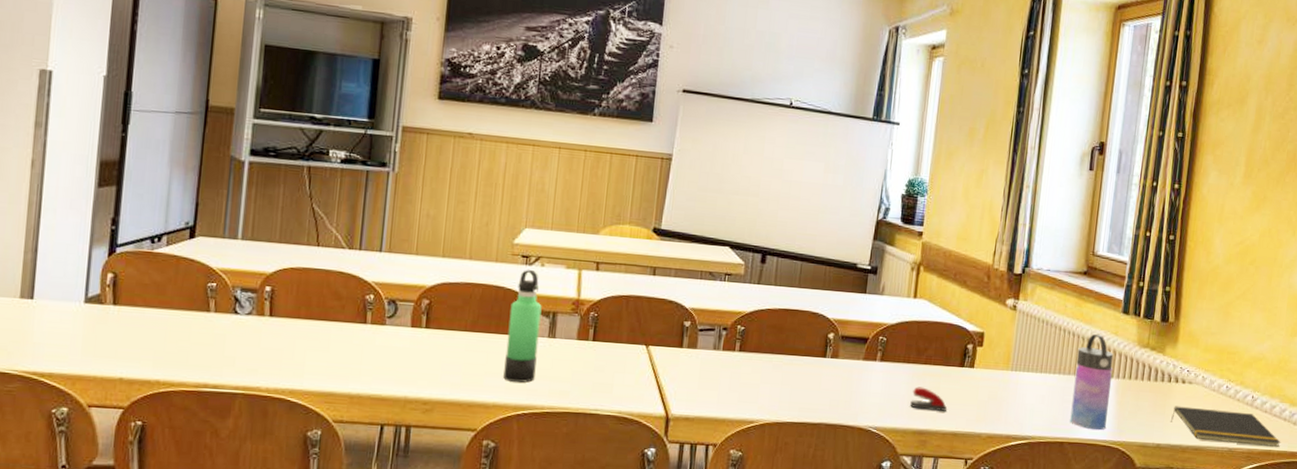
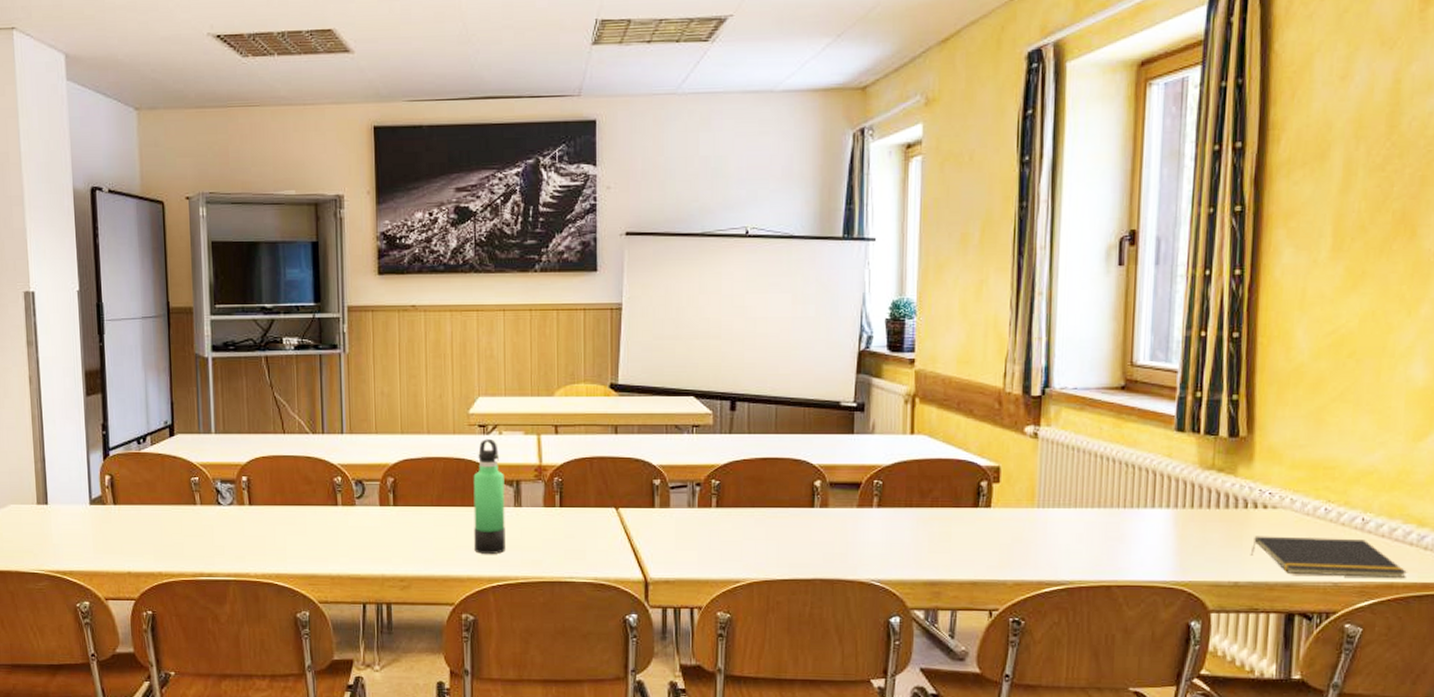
stapler: present [910,387,948,412] -> none [917,533,963,559]
water bottle: present [1070,333,1114,430] -> none [1117,457,1169,570]

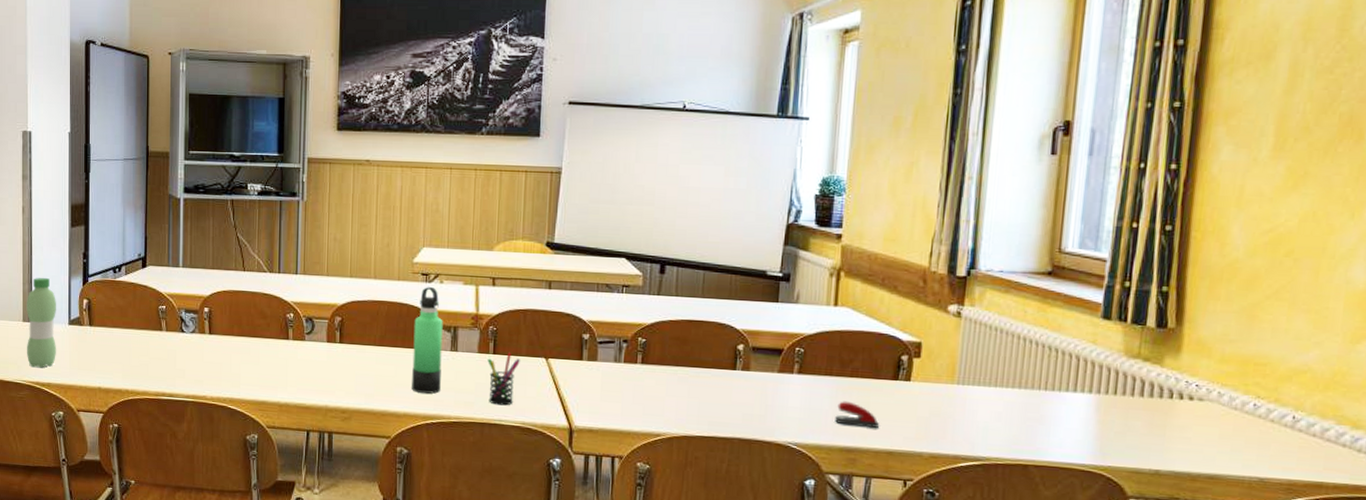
water bottle: none [40,453,78,555] -> present [27,277,56,368]
pen holder: none [554,504,589,562] -> present [487,352,520,406]
stapler: none [917,533,963,559] -> present [835,401,880,429]
notepad: present [1250,536,1407,578] -> none [1173,426,1338,479]

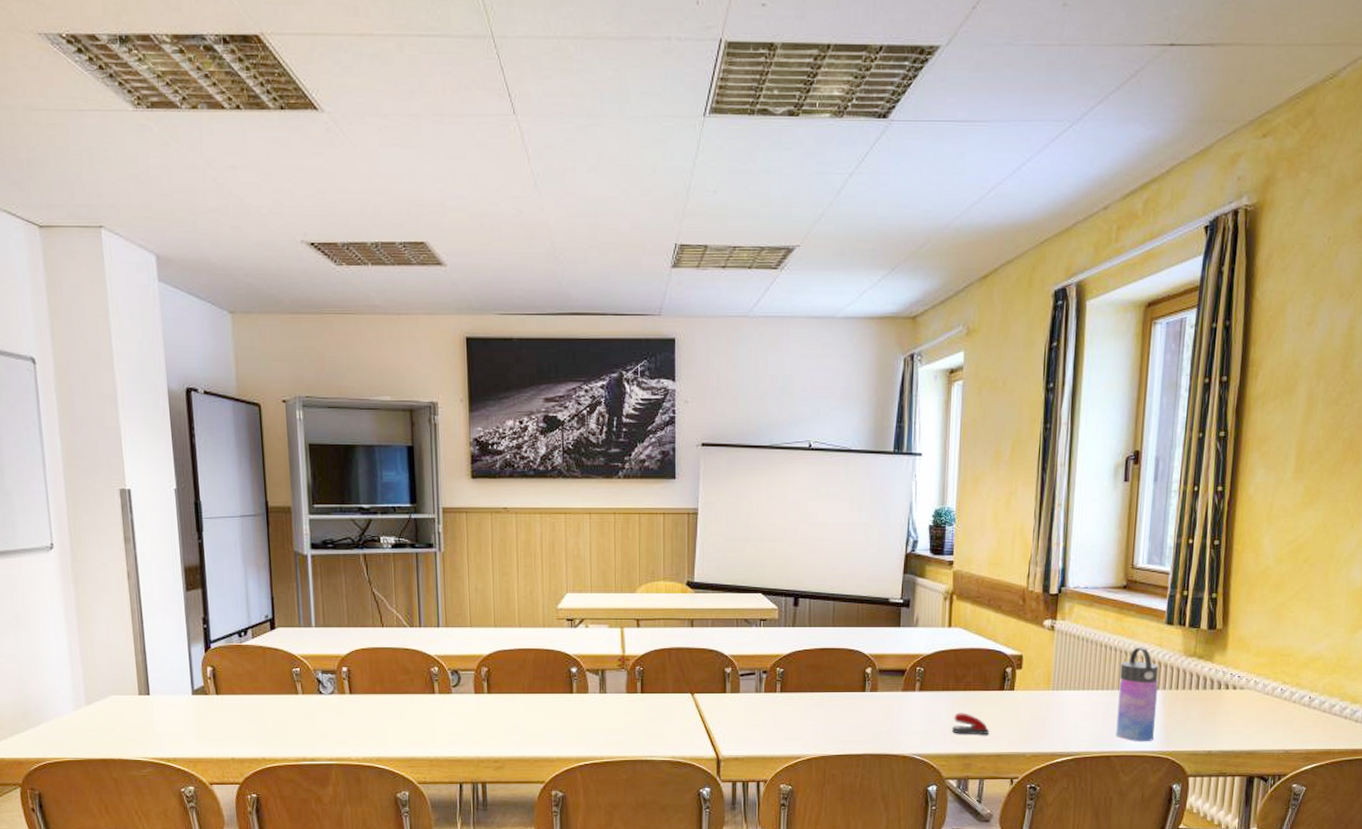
water bottle: present [27,277,56,368] -> none [141,646,181,743]
thermos bottle: present [412,286,443,394] -> none [562,631,592,736]
pen holder: present [487,352,520,406] -> none [636,690,667,742]
water bottle: none [1035,342,1092,453] -> present [1116,647,1159,742]

